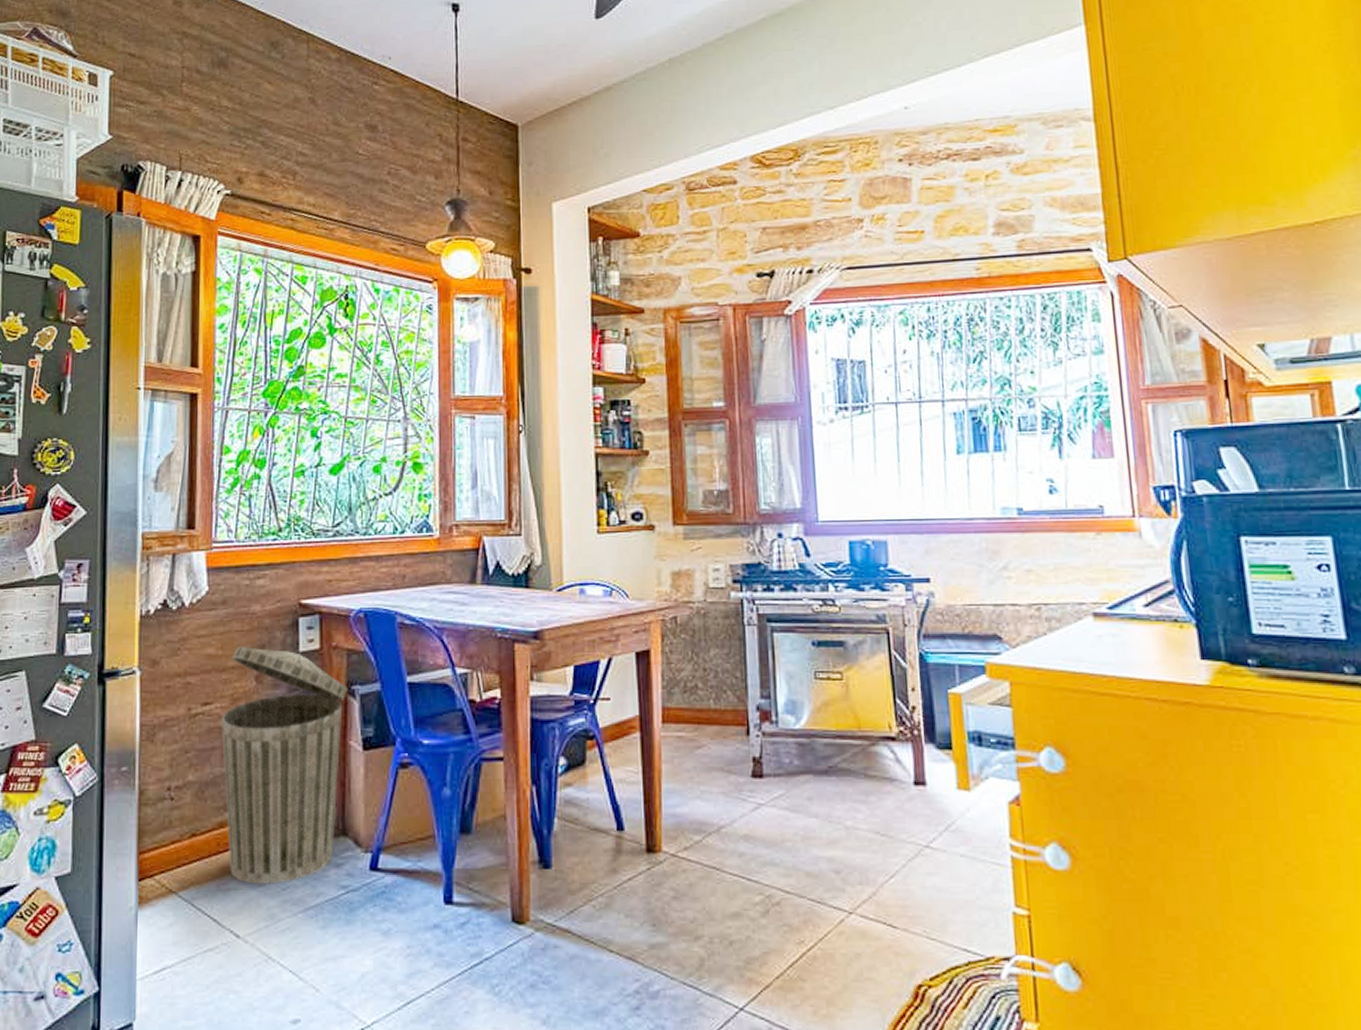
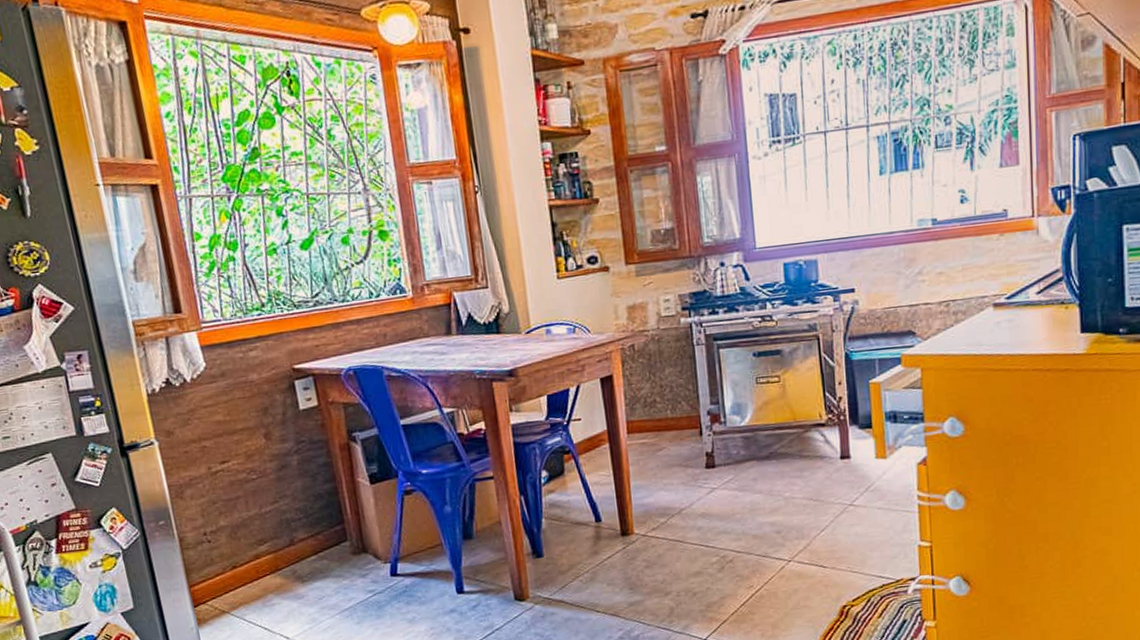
trash can: present [222,647,347,884] -> none [239,410,358,599]

